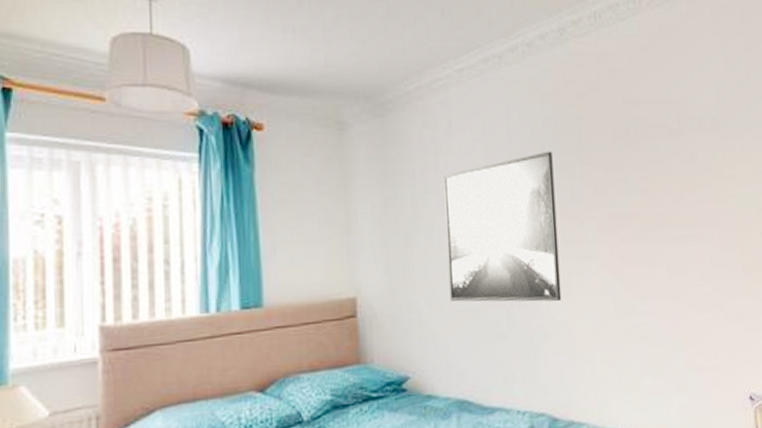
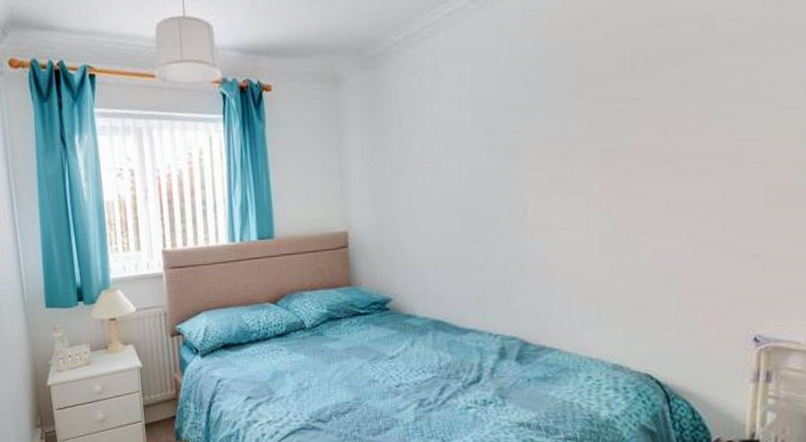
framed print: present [443,151,562,302] -> none [429,88,543,237]

